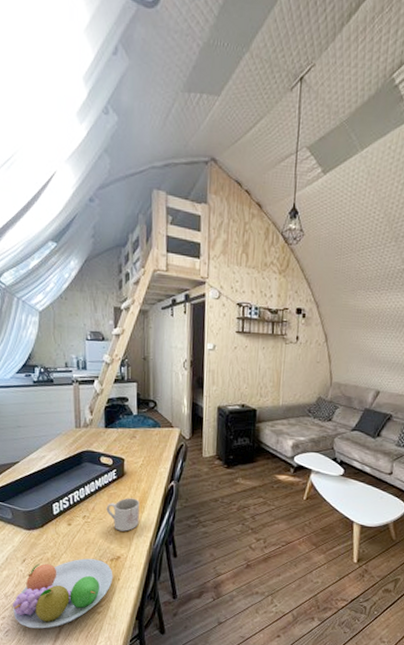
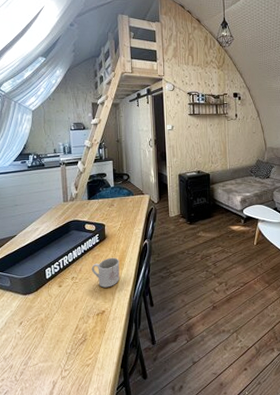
fruit bowl: present [13,558,113,629] -> none [11,315,100,387]

